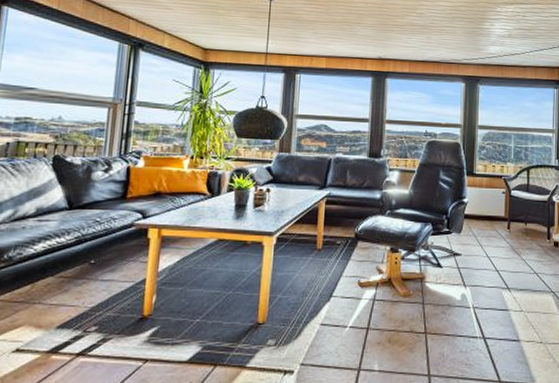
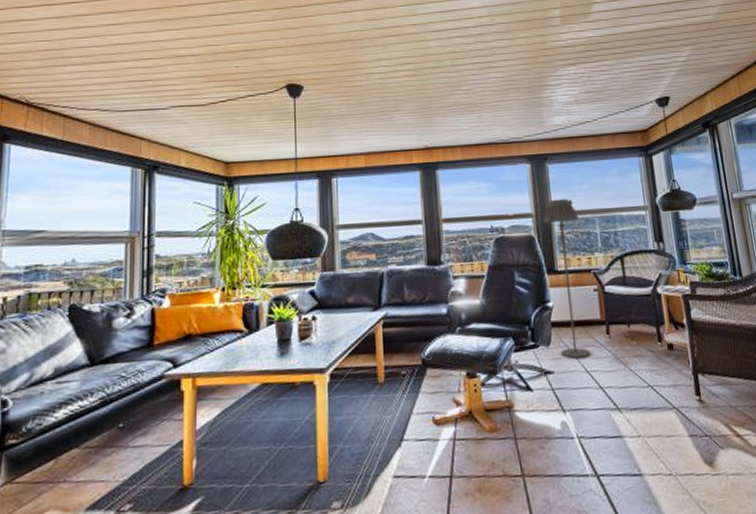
floor lamp: none [469,115,499,245] -> present [543,198,591,358]

